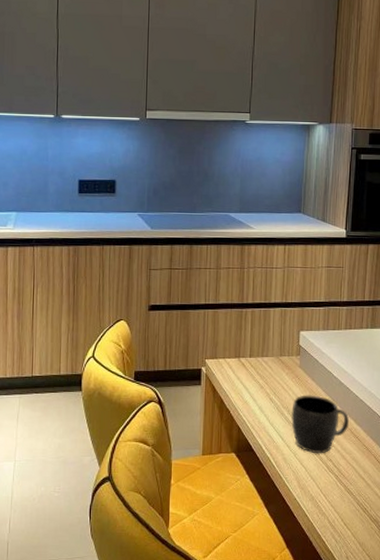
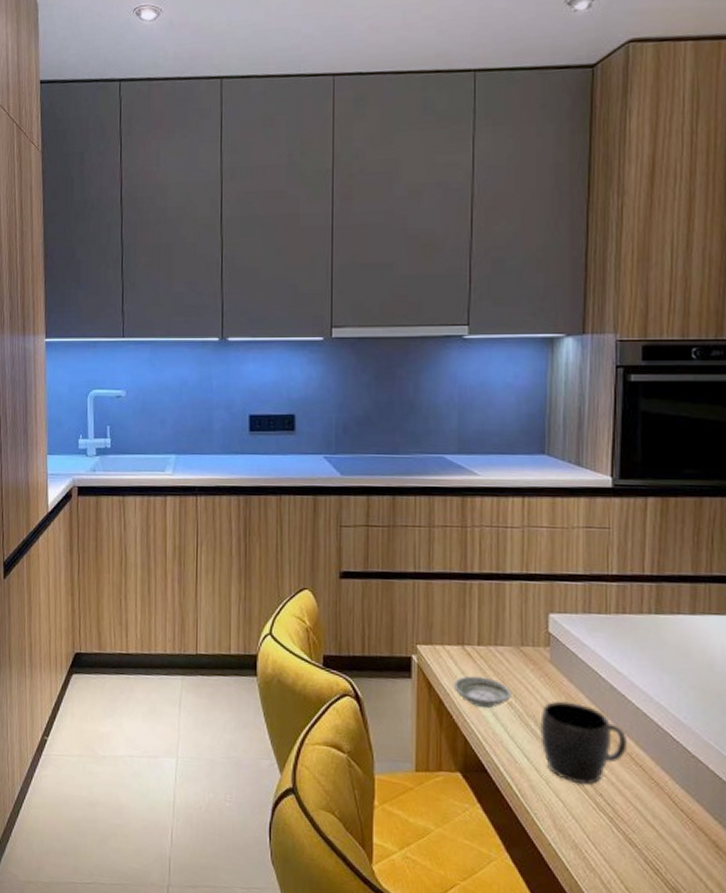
saucer: none [231,380,272,403] -> present [453,675,511,708]

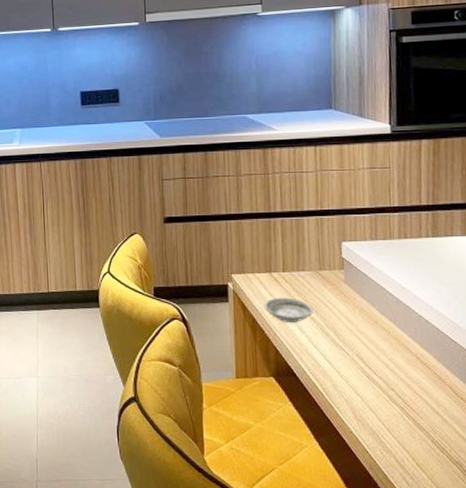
mug: present [539,700,628,785] -> none [337,314,414,382]

